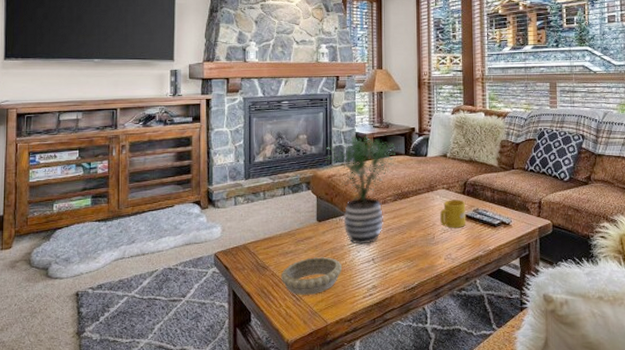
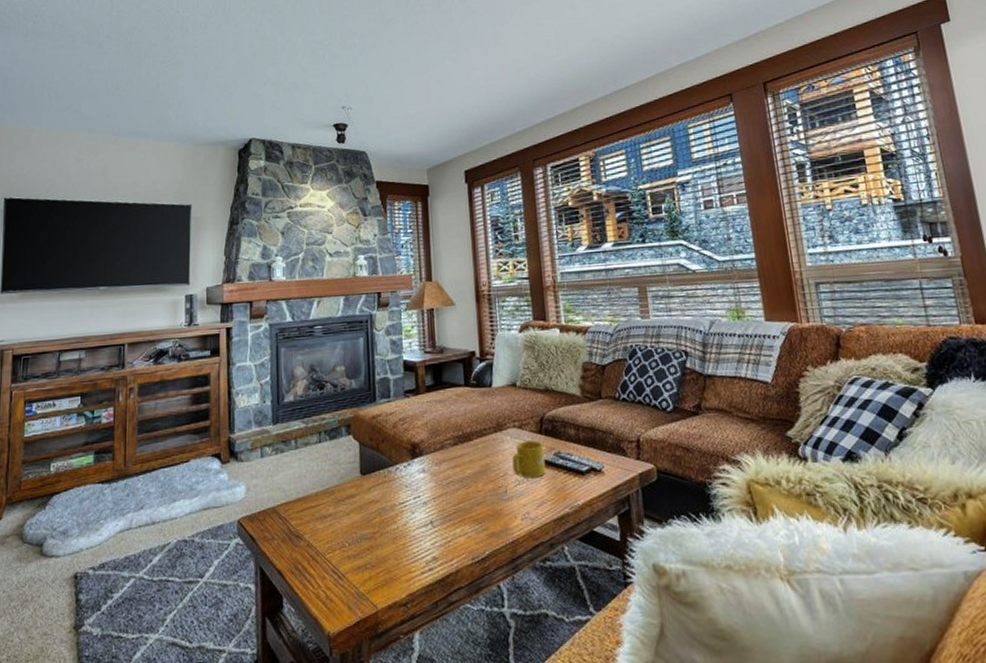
decorative bowl: present [281,257,342,295] -> none [318,520,393,572]
potted plant: present [326,135,396,245] -> none [368,363,454,503]

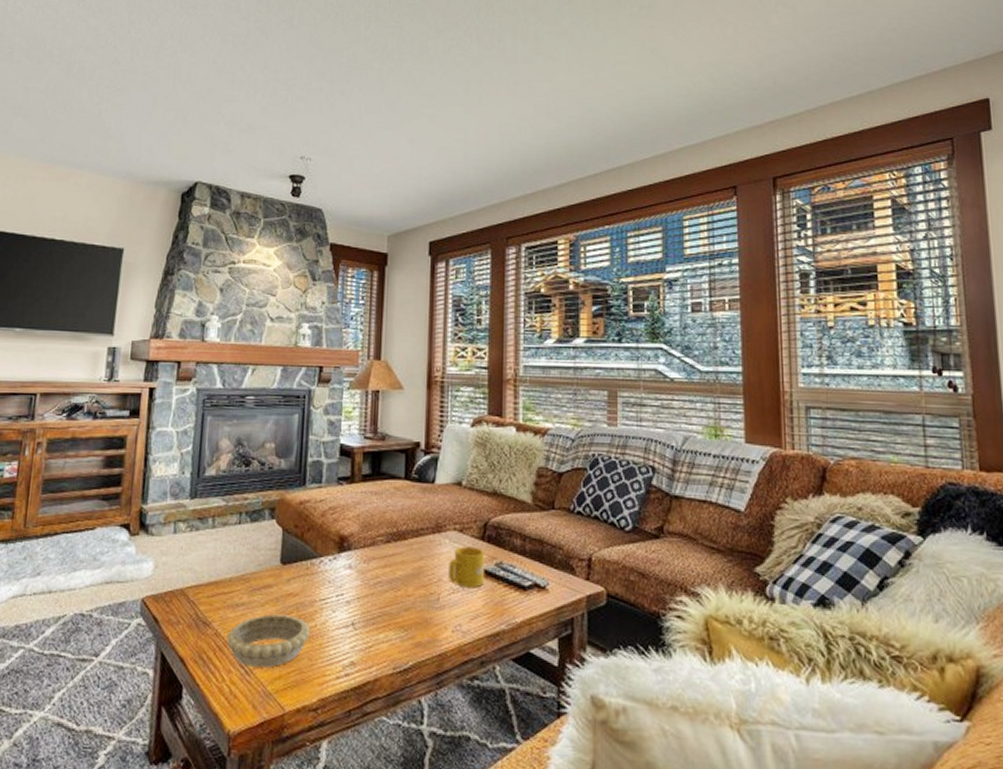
decorative bowl: none [318,520,393,572] -> present [226,614,310,668]

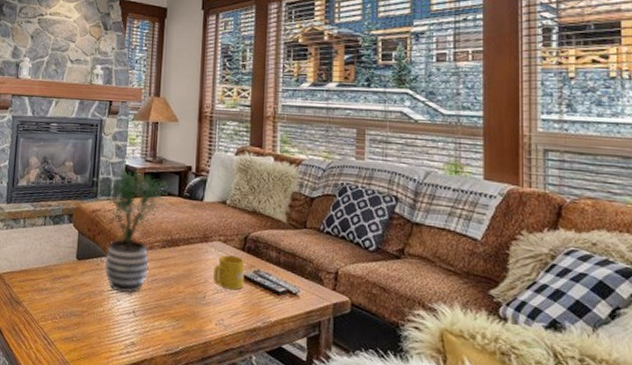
decorative bowl: present [226,614,310,668] -> none [33,298,99,341]
potted plant: none [298,448,393,602] -> present [91,168,168,294]

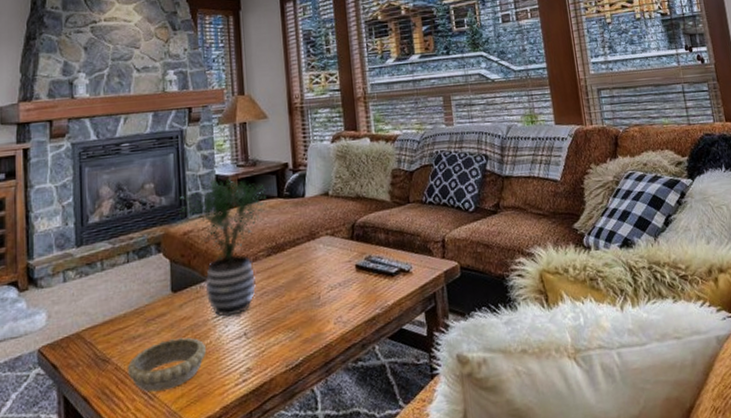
decorative bowl: none [33,298,99,341] -> present [127,337,206,392]
mug: present [213,255,245,290] -> none [325,246,358,284]

